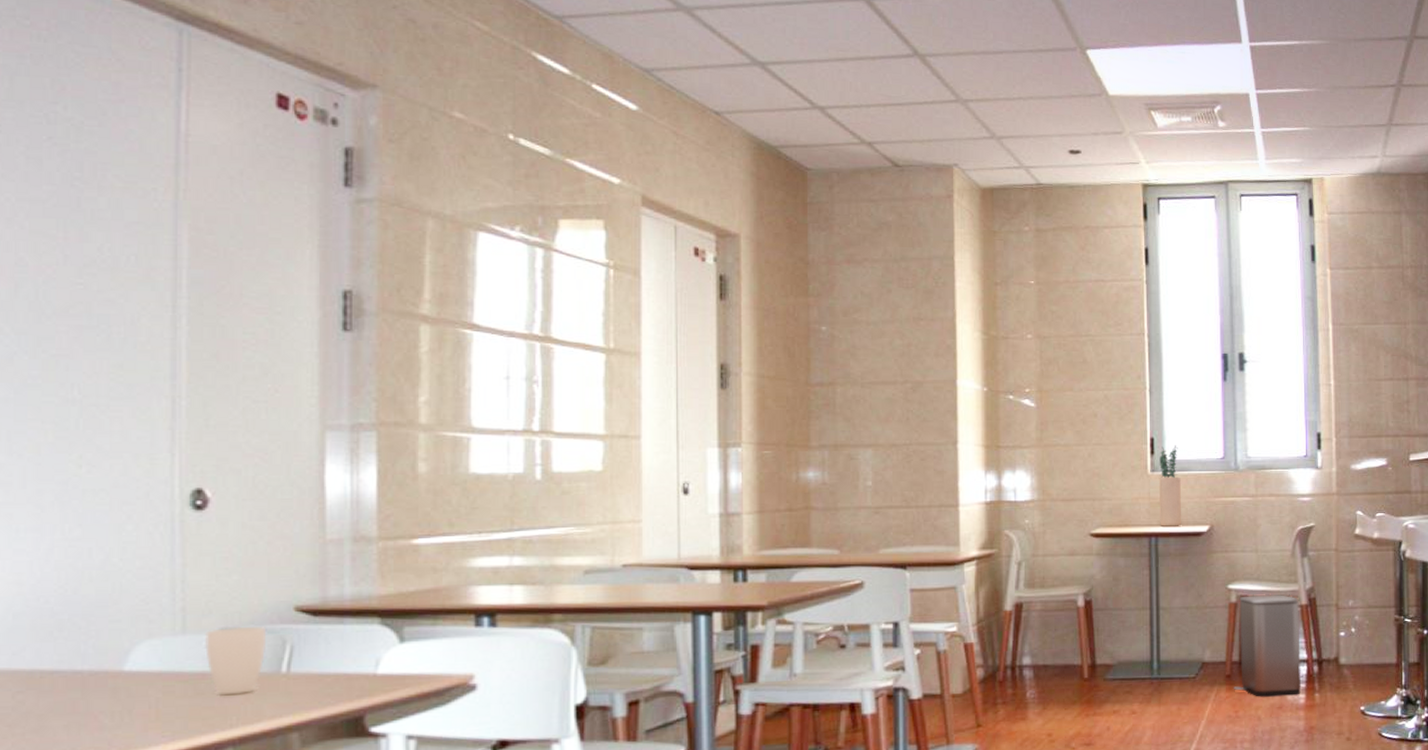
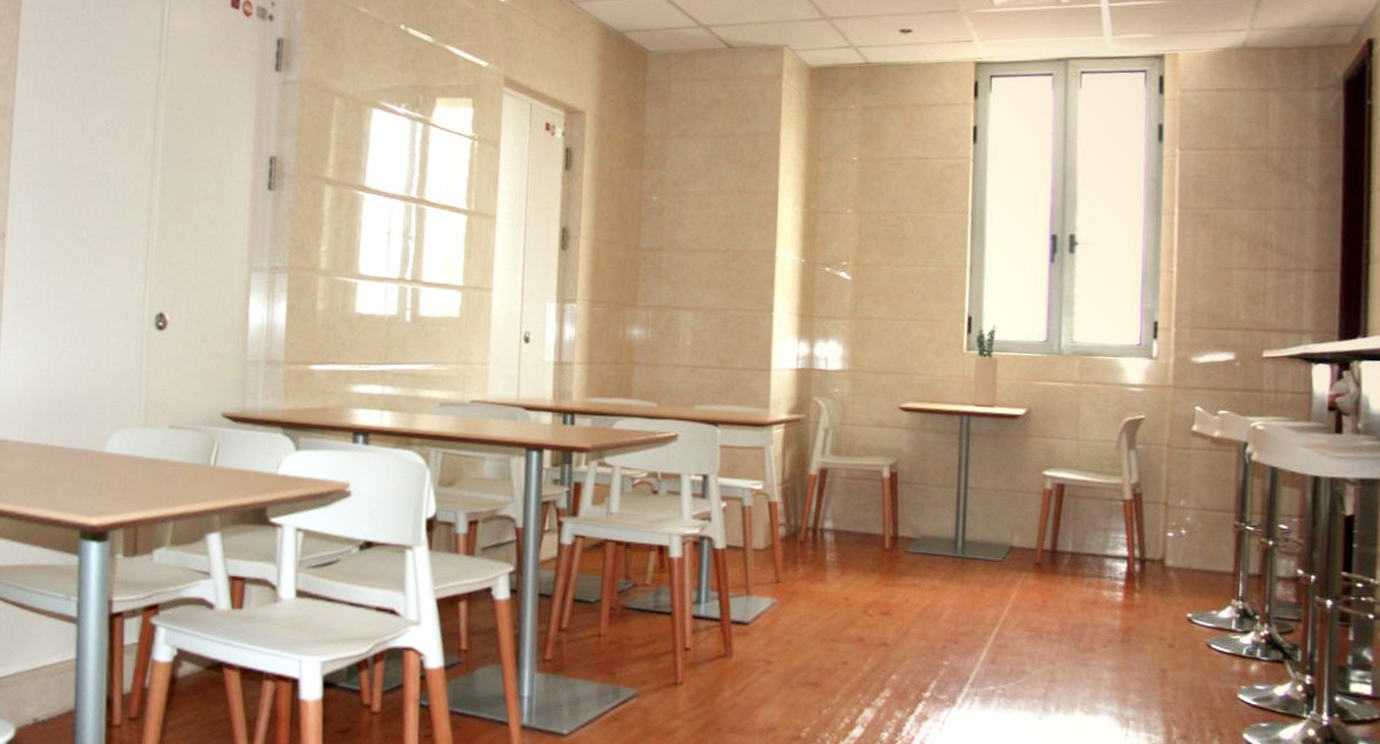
mug: present [205,626,266,694] -> none [159,425,201,479]
pedal bin: present [1233,595,1302,697] -> none [1042,484,1122,592]

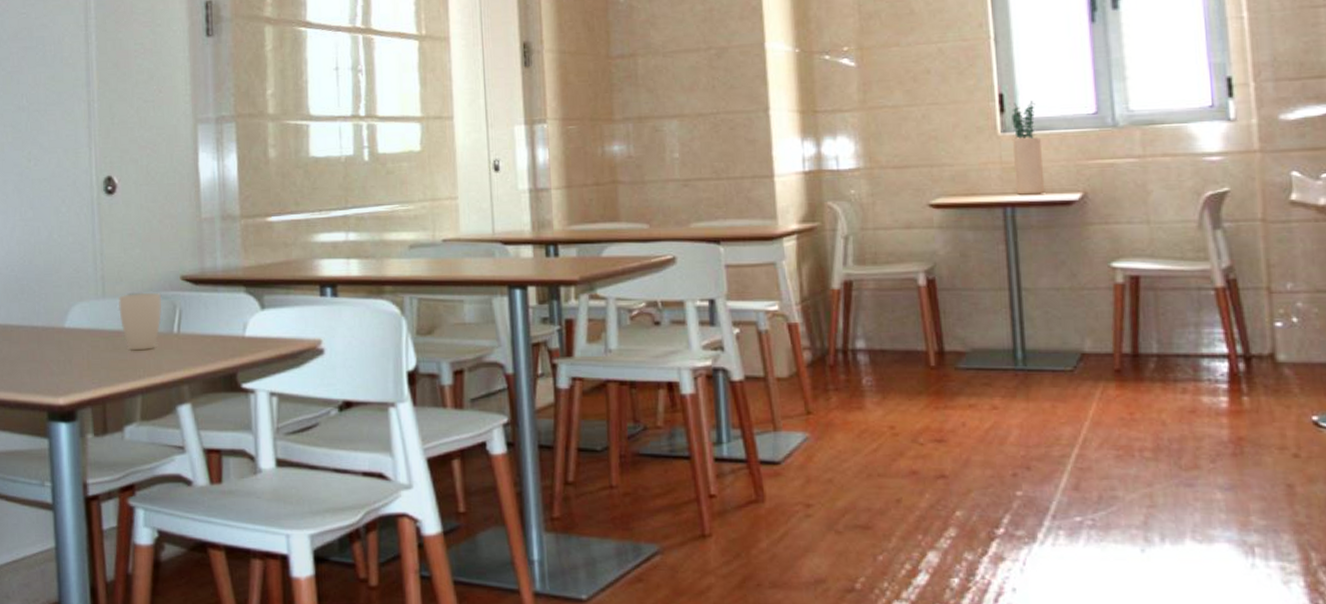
mug: none [159,425,201,479] -> present [118,292,162,350]

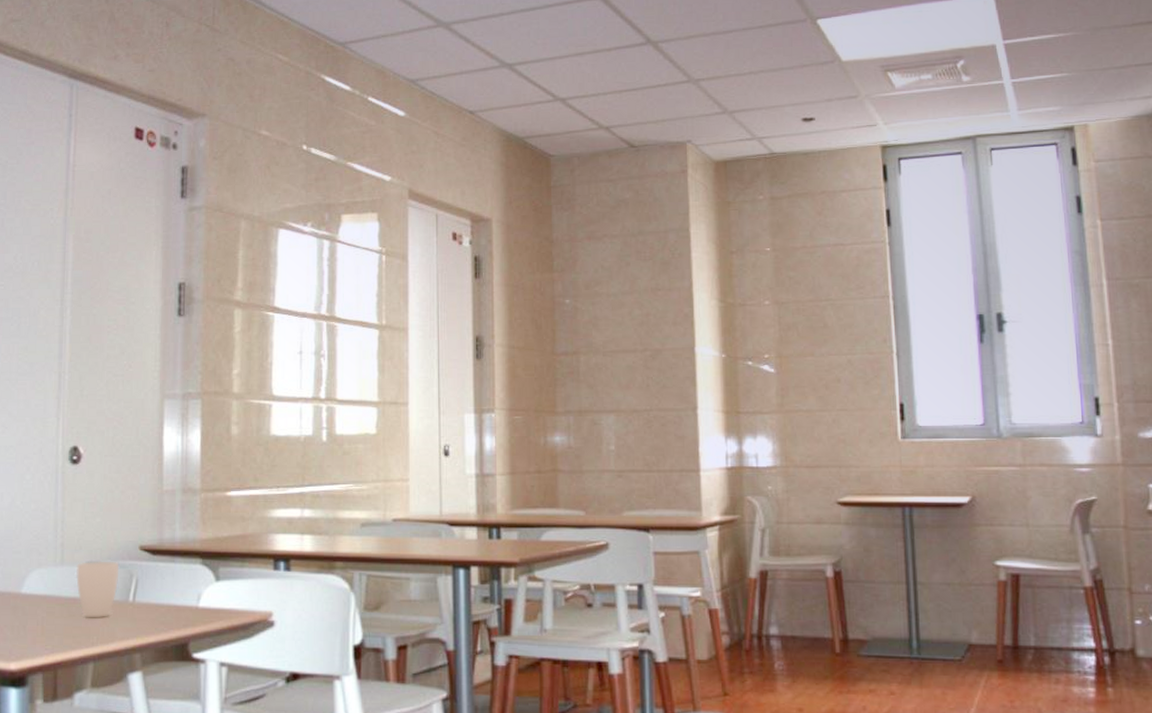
vase: present [1011,100,1045,195] -> none [910,411,939,496]

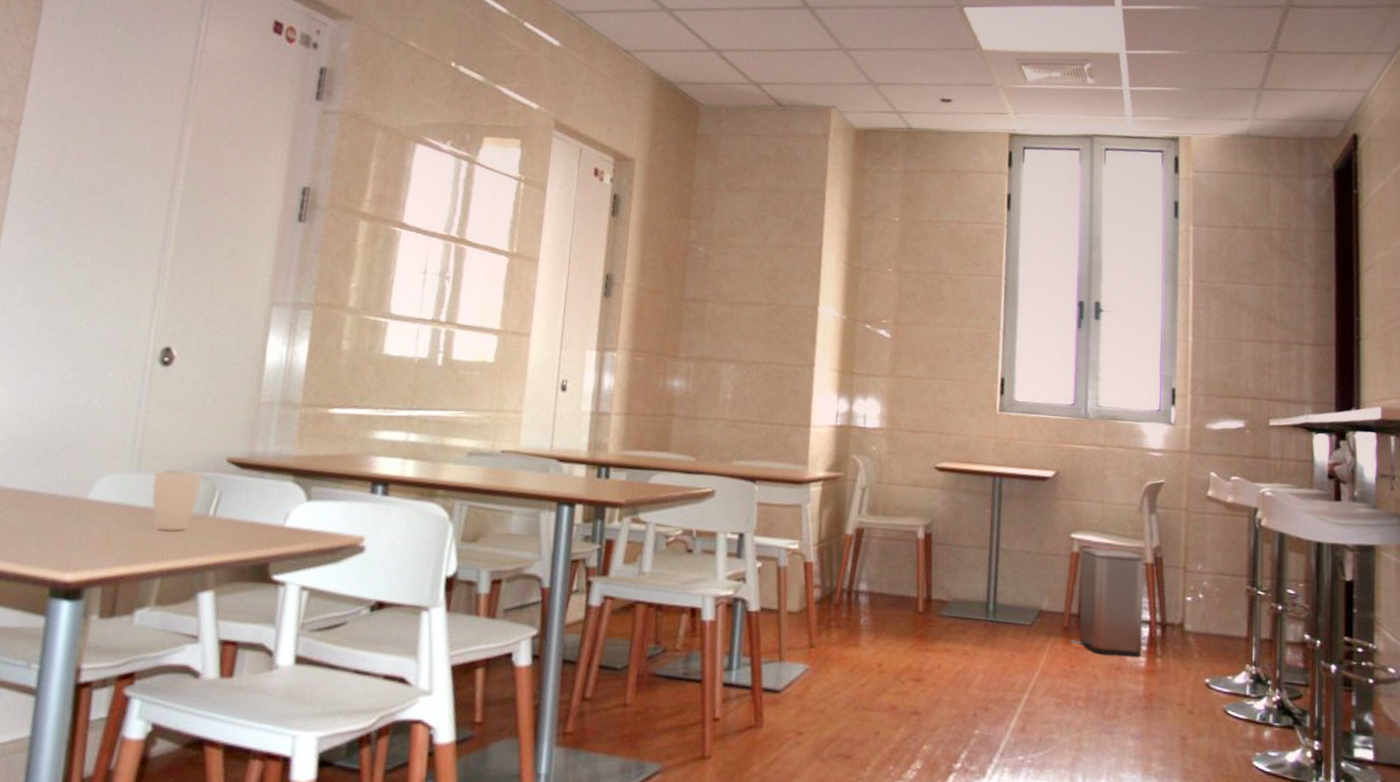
pedal bin: none [1006,574,1090,688] -> present [1070,547,1144,657]

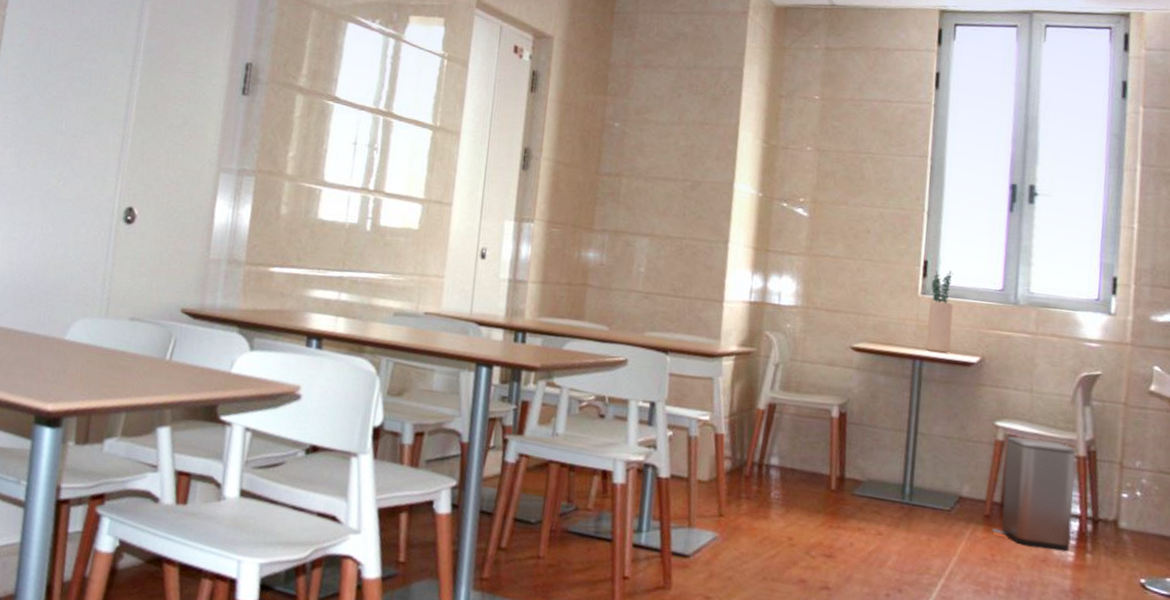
mug: present [152,470,202,531] -> none [118,317,160,372]
vase: none [1005,387,1029,469] -> present [926,270,953,353]

